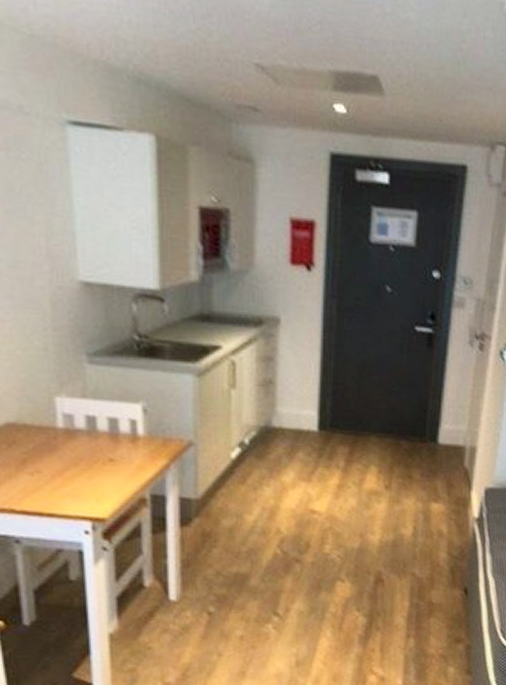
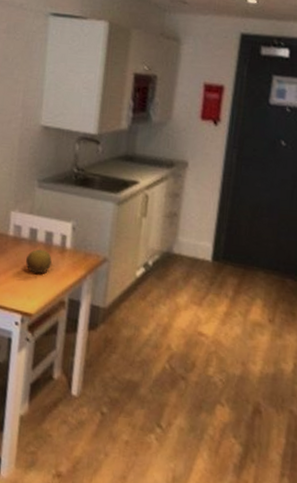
fruit: none [87,440,122,470] -> present [26,249,52,274]

